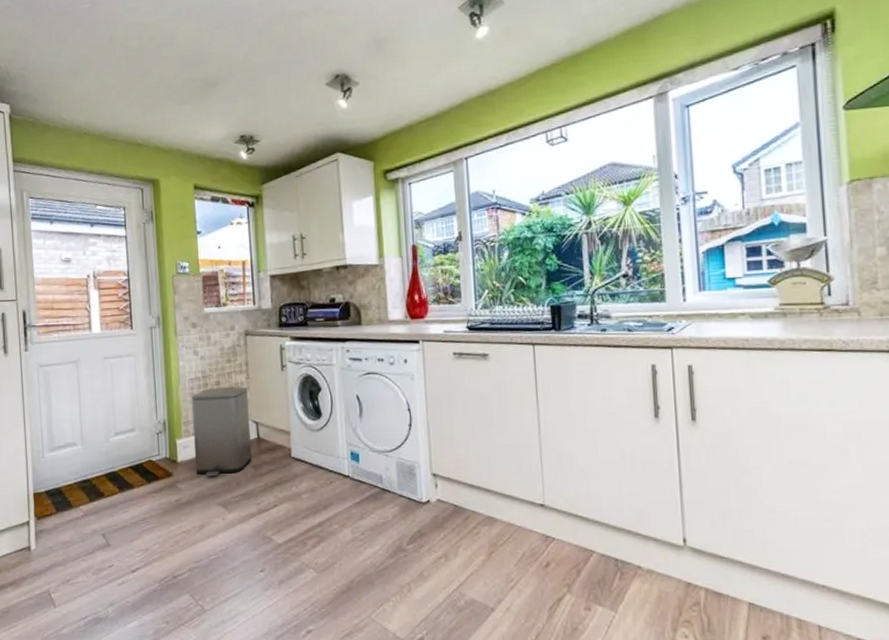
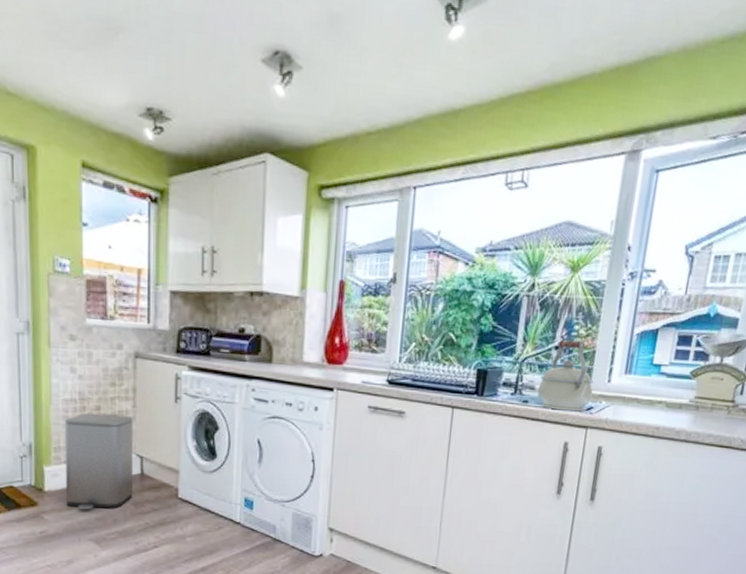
kettle: none [613,266,671,335] -> present [537,340,593,412]

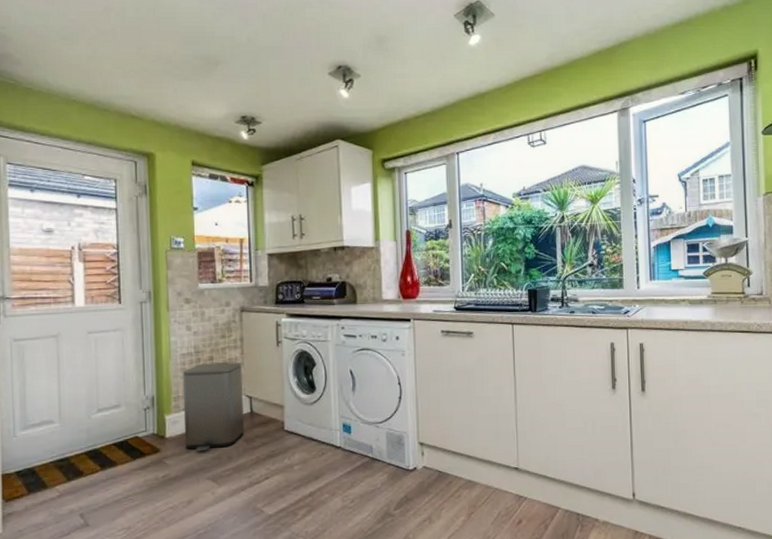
kettle: present [537,340,593,412] -> none [581,257,627,317]

